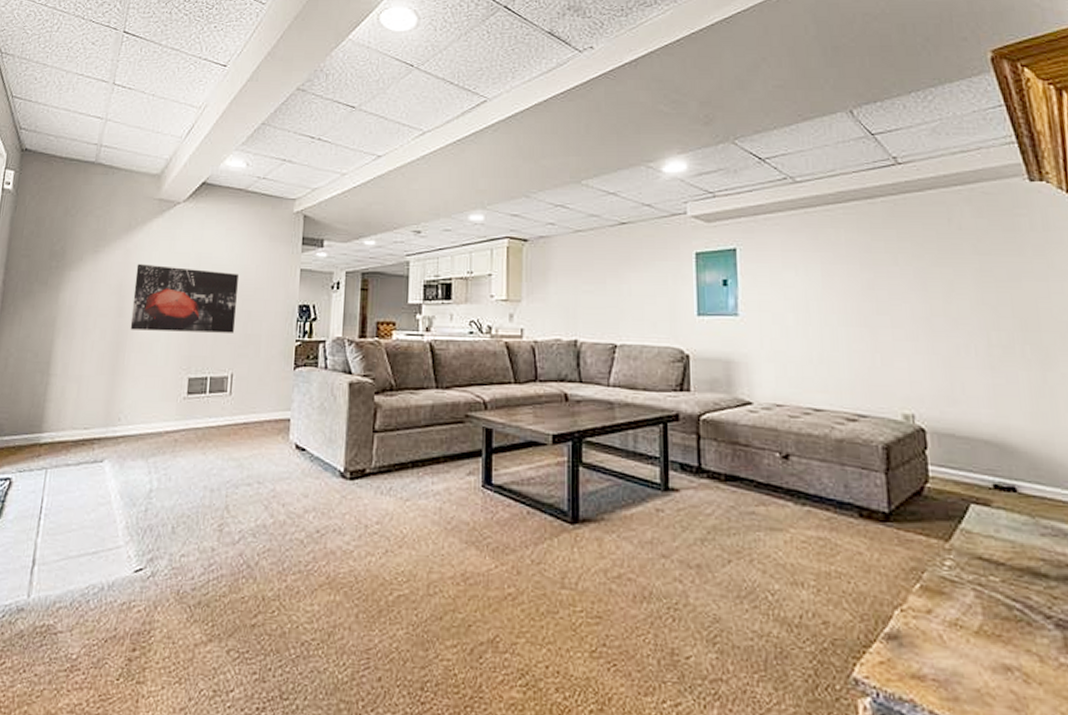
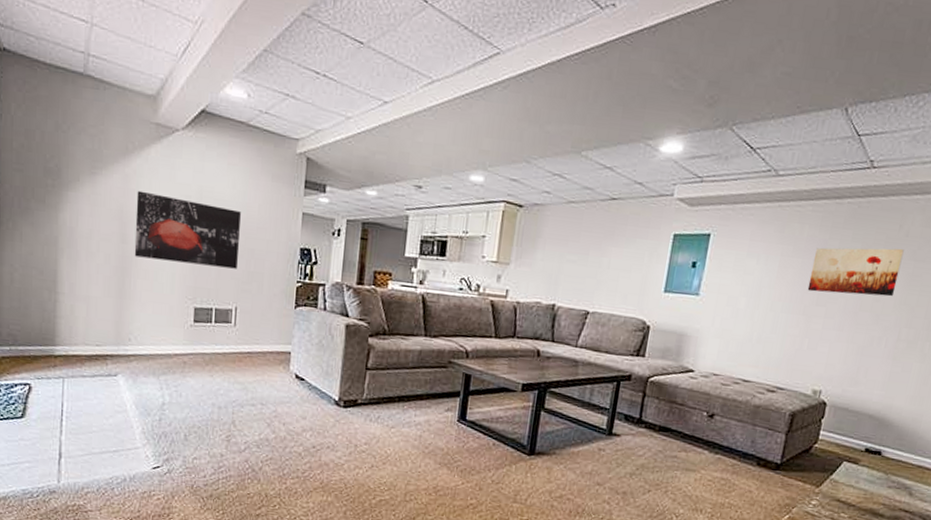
wall art: none [860,243,967,300] -> present [807,247,904,297]

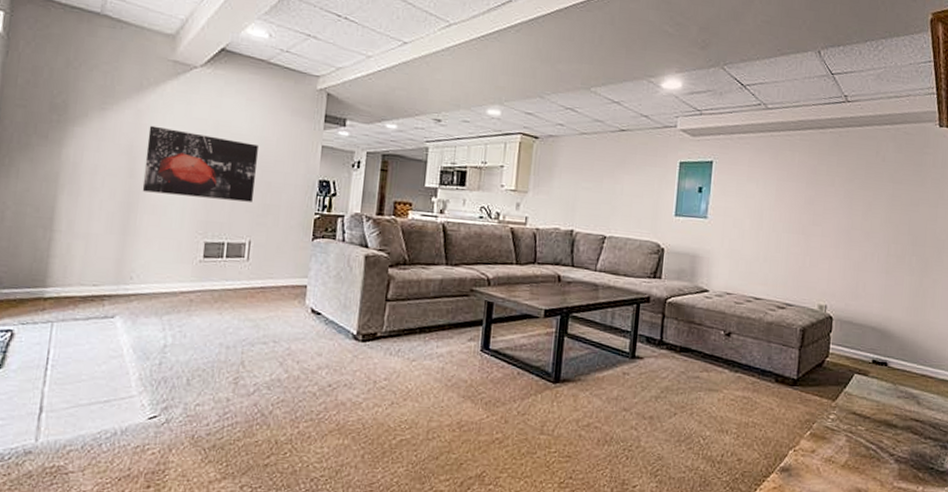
wall art: present [807,247,904,297] -> none [803,172,883,216]

